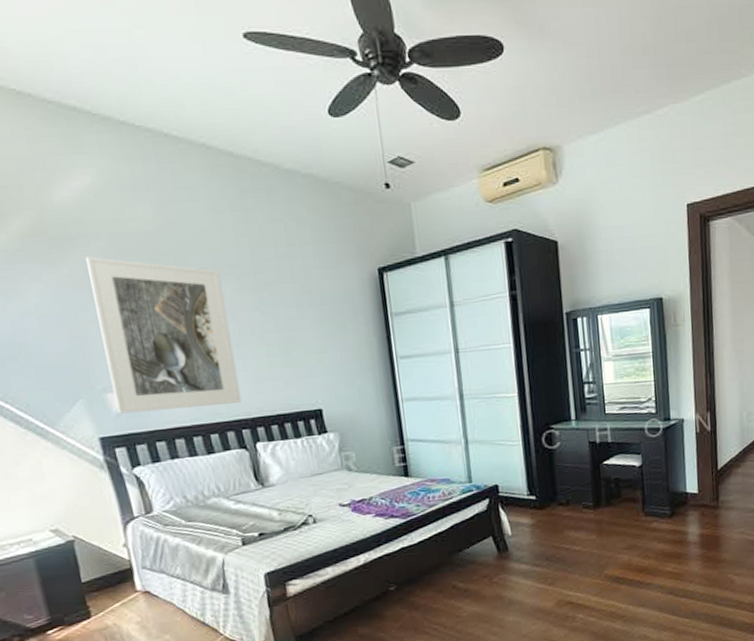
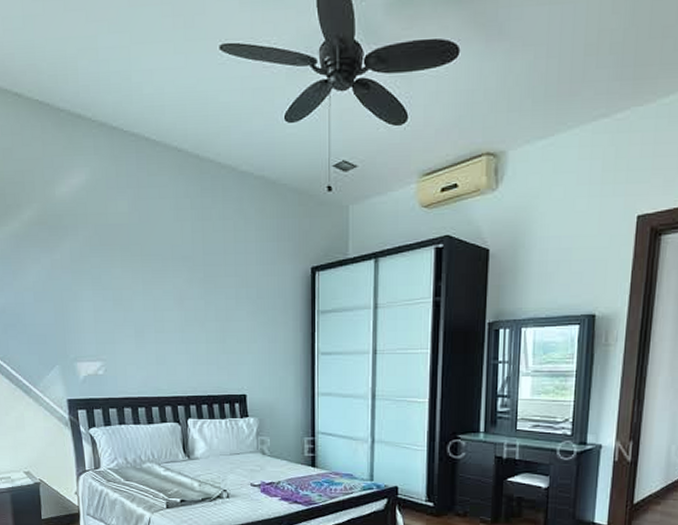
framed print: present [86,256,242,414] -> none [74,244,181,381]

